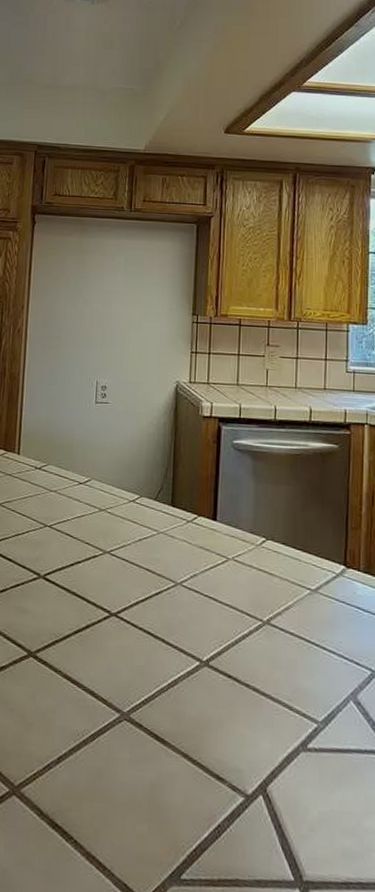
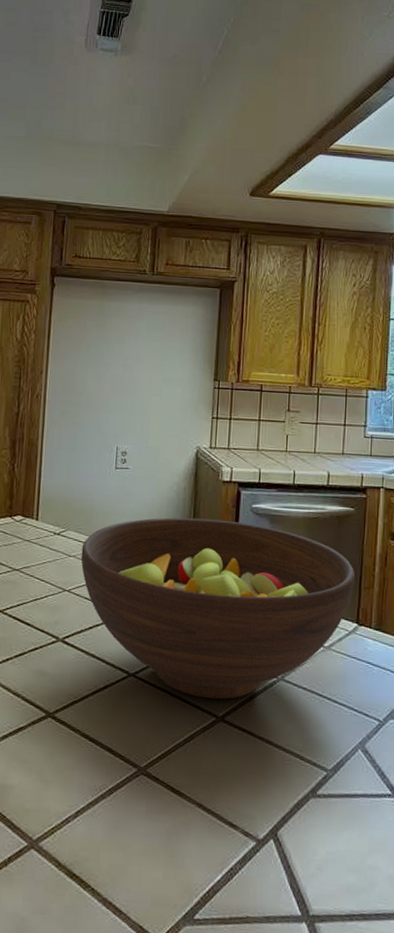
fruit bowl: none [61,453,340,643] -> present [80,517,354,700]

